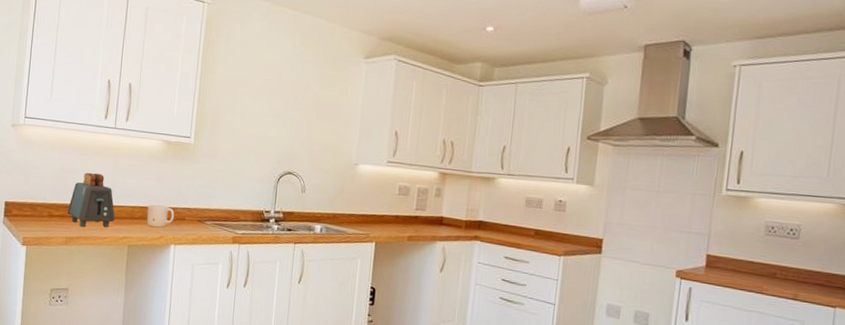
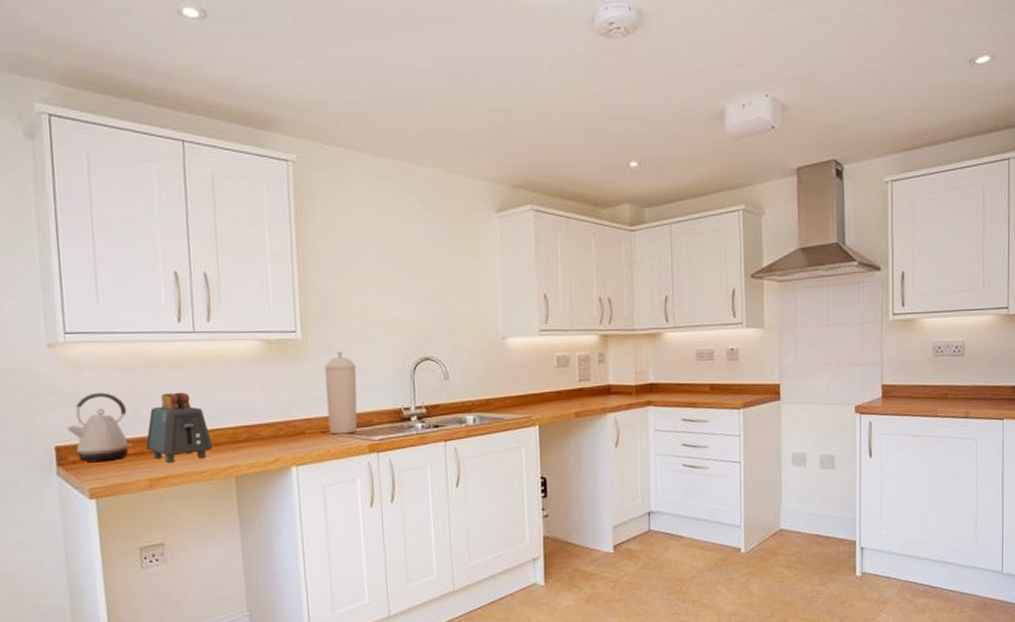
kettle: none [15,165,59,219] -> present [67,392,133,463]
mug: present [146,204,175,228] -> none [253,420,291,449]
canister: none [204,157,233,226] -> present [324,351,358,435]

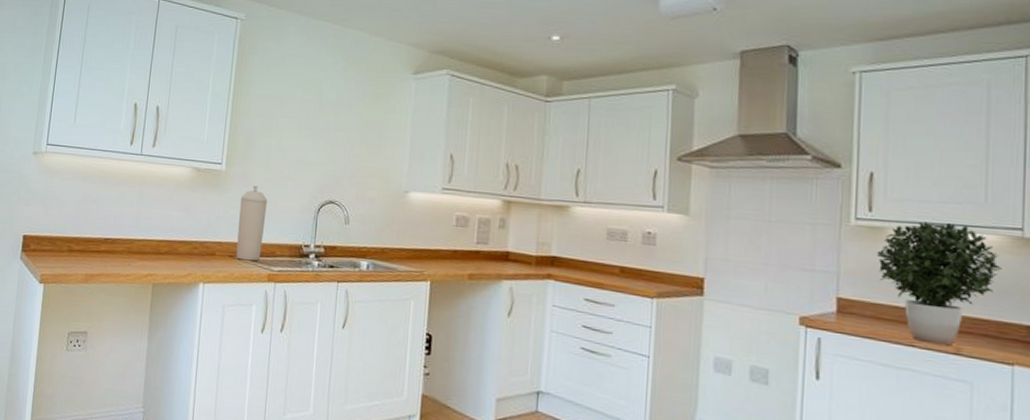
kettle: present [67,392,133,463] -> none [34,195,80,254]
toaster: present [146,392,213,463] -> none [89,203,140,263]
potted plant: none [909,309,995,413] -> present [876,221,1002,346]

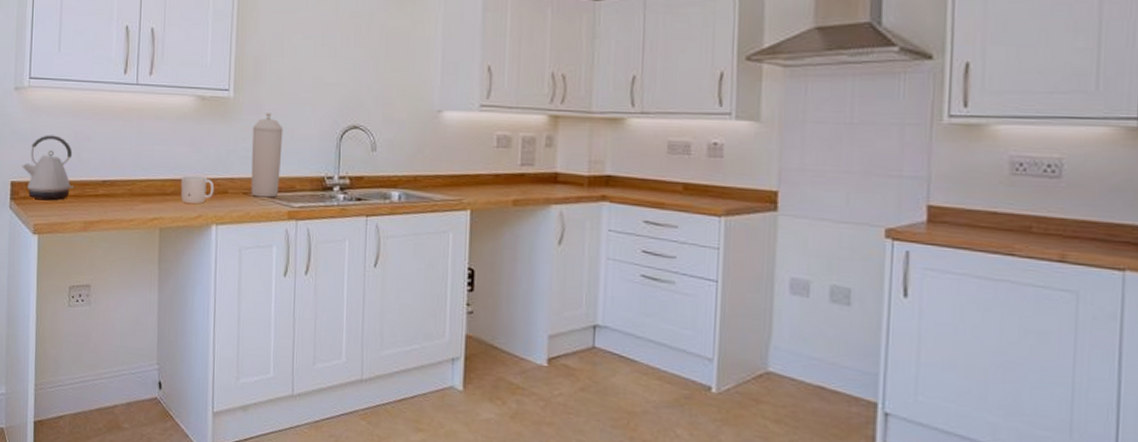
kettle: none [34,195,80,254] -> present [22,135,74,201]
mug: none [173,237,204,264] -> present [180,175,215,205]
potted plant: present [876,221,1002,346] -> none [972,115,1113,253]

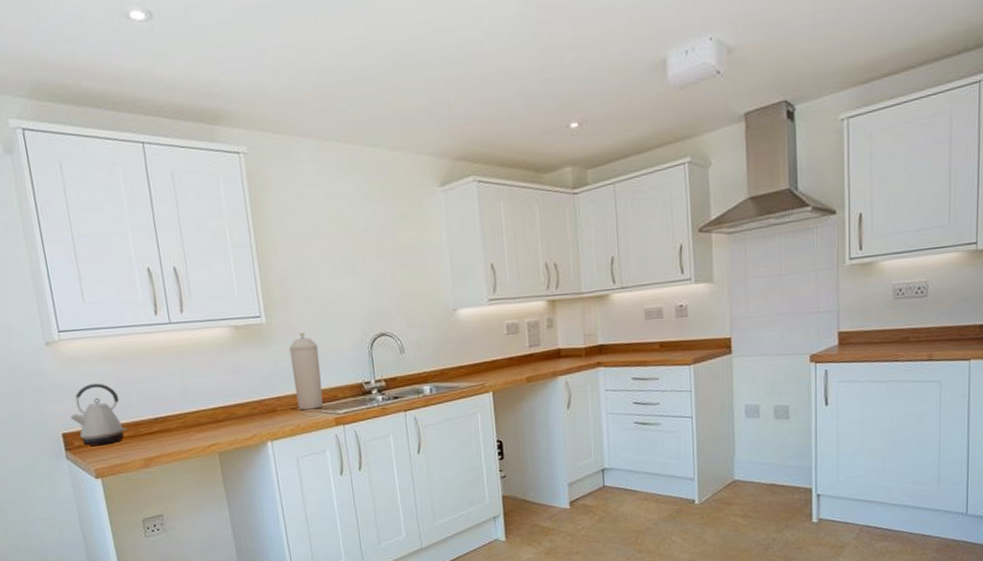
mug: present [180,175,215,205] -> none [230,399,264,427]

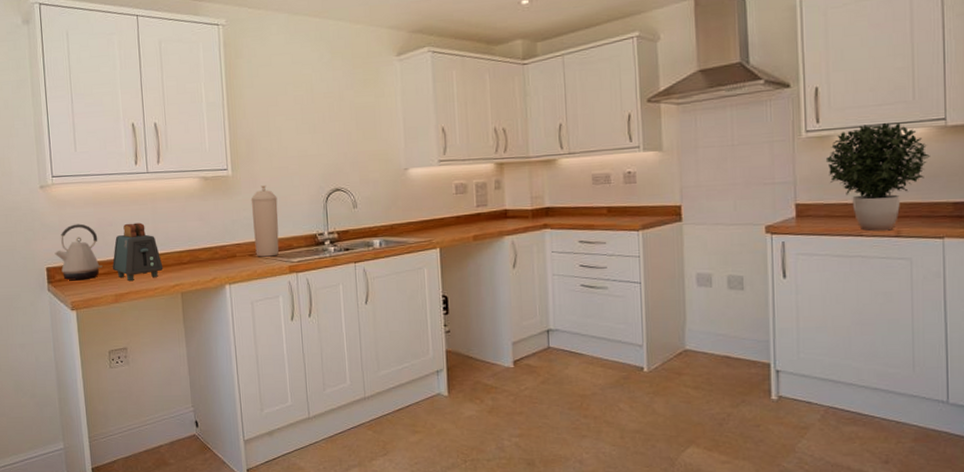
toaster: none [138,379,197,444] -> present [112,222,163,282]
potted plant: none [867,247,961,357] -> present [825,122,930,232]

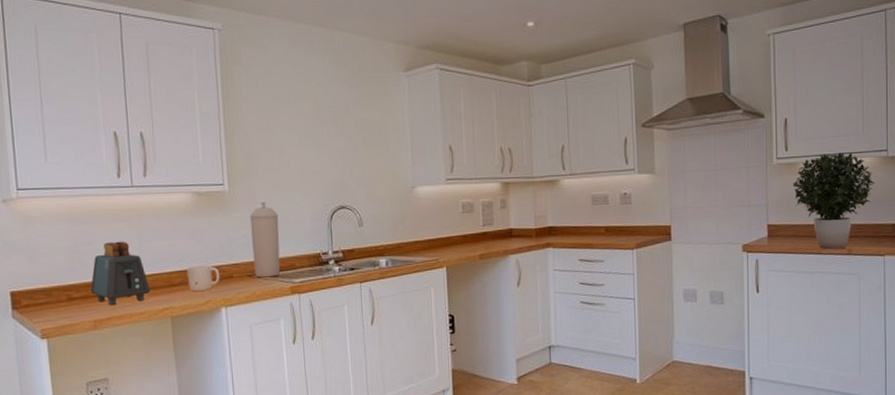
kettle: present [54,224,103,281] -> none [20,242,79,306]
mug: none [194,245,225,270] -> present [186,265,220,292]

